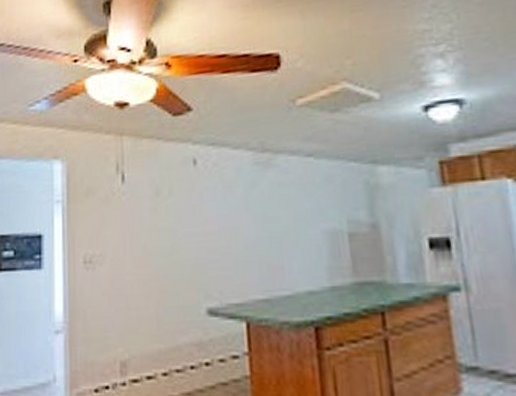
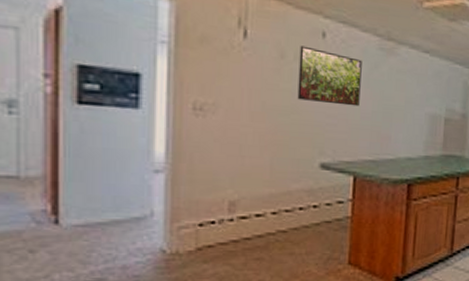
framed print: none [173,178,241,237] -> present [297,45,362,107]

